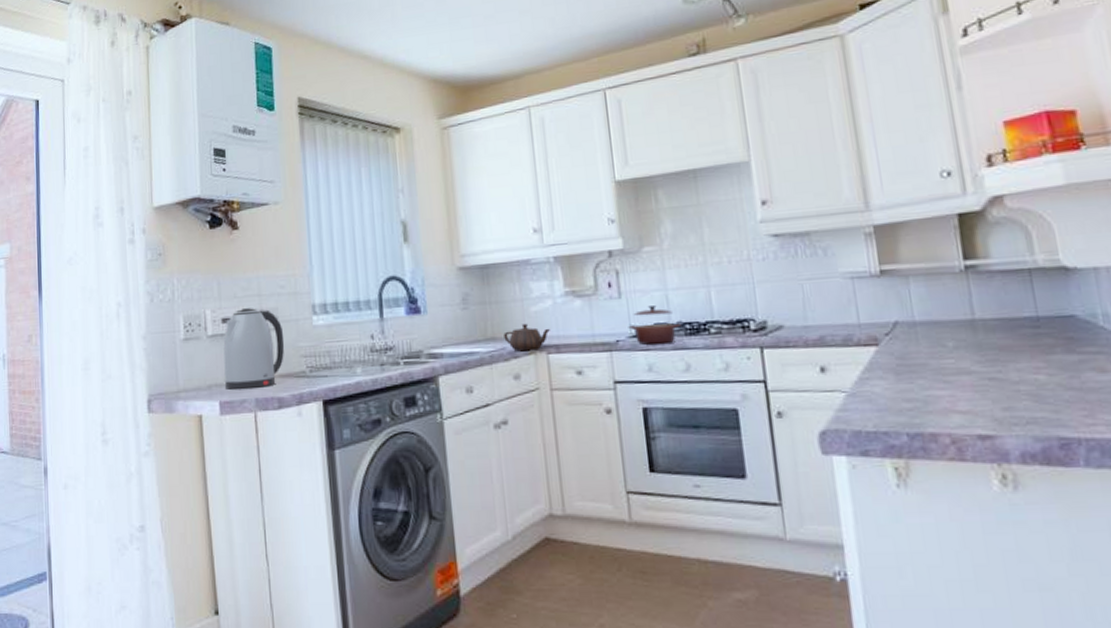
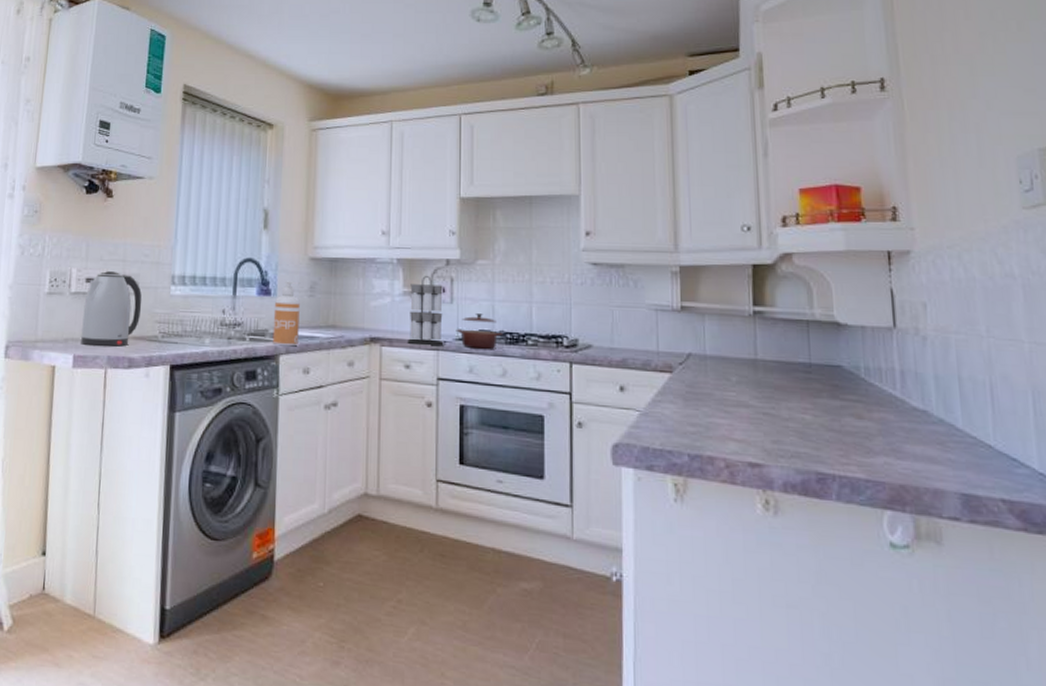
soap dispenser: none [425,294,457,367] -> present [272,281,301,347]
teapot: present [503,323,550,352] -> none [343,316,386,342]
spice rack: none [572,270,617,349] -> present [408,275,444,347]

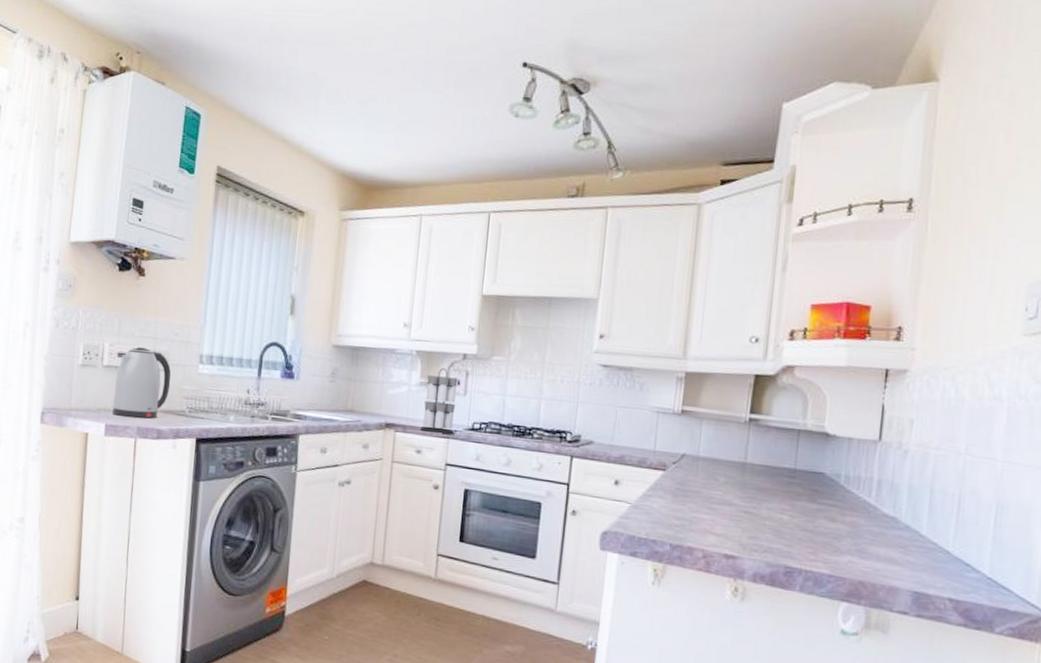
soap dispenser: present [272,281,301,347] -> none [293,365,323,428]
saucepan: present [456,313,504,349] -> none [466,406,512,440]

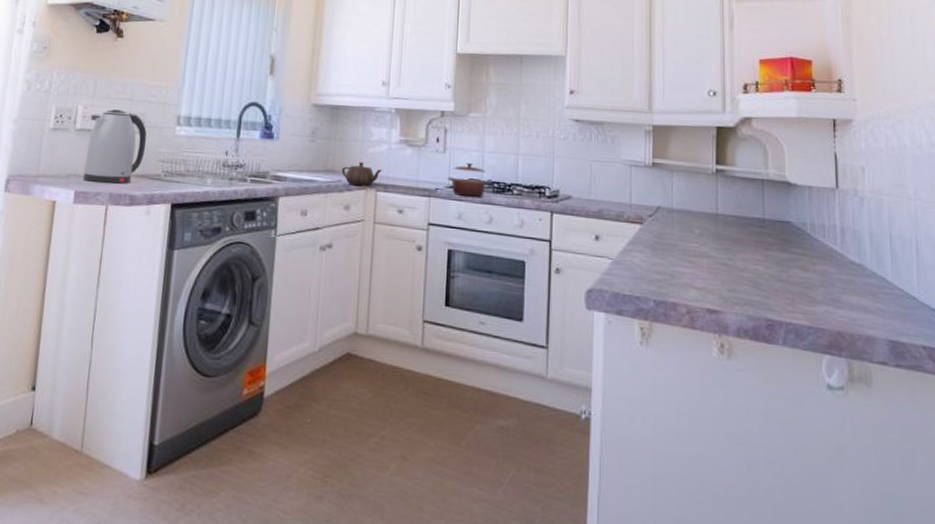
teapot: none [361,402,401,427] -> present [341,162,382,187]
spice rack: present [421,367,458,435] -> none [402,125,437,193]
saucepan: none [466,406,512,440] -> present [447,163,491,197]

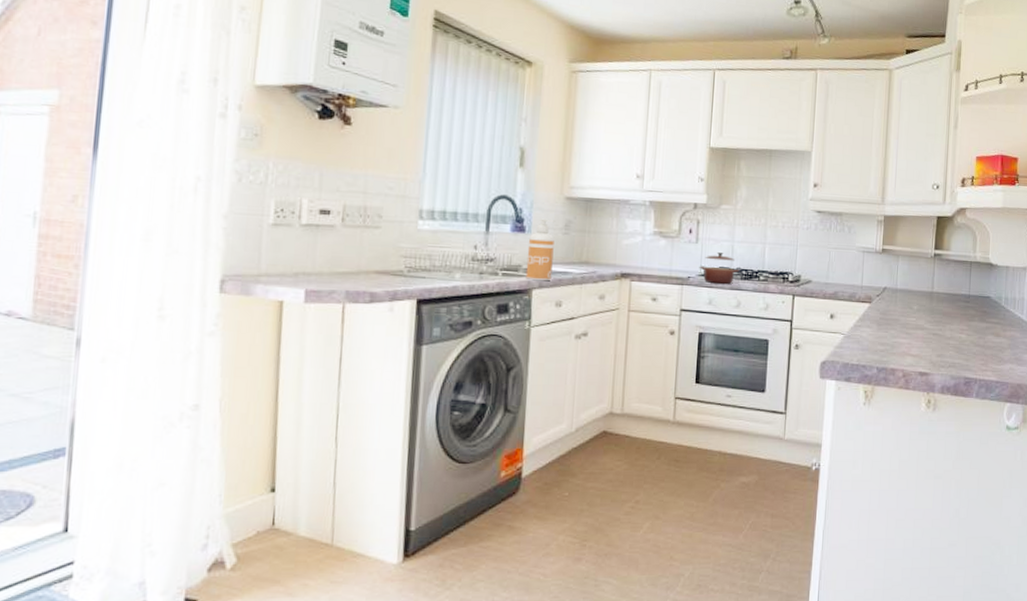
kettle: present [83,109,147,184] -> none [313,203,386,282]
soap dispenser: none [272,125,303,189] -> present [525,218,556,281]
teapot: present [341,162,382,187] -> none [596,253,636,277]

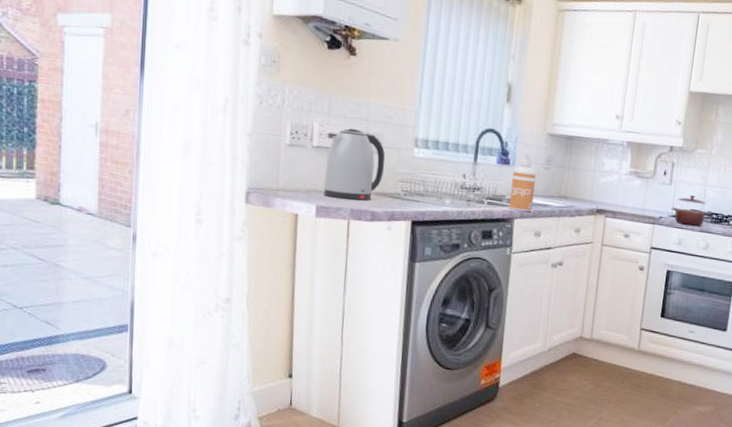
kettle: none [313,203,386,282] -> present [323,128,386,201]

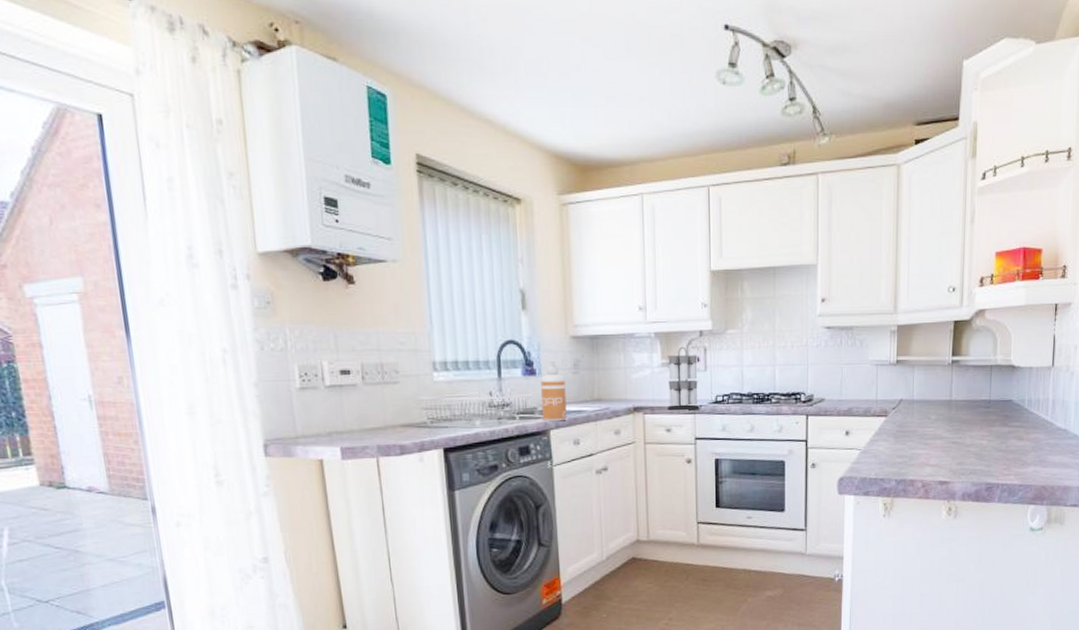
kettle: present [323,128,386,201] -> none [342,362,406,438]
spice rack: none [629,158,665,221] -> present [668,346,700,411]
saucepan: present [671,195,711,226] -> none [710,378,751,410]

